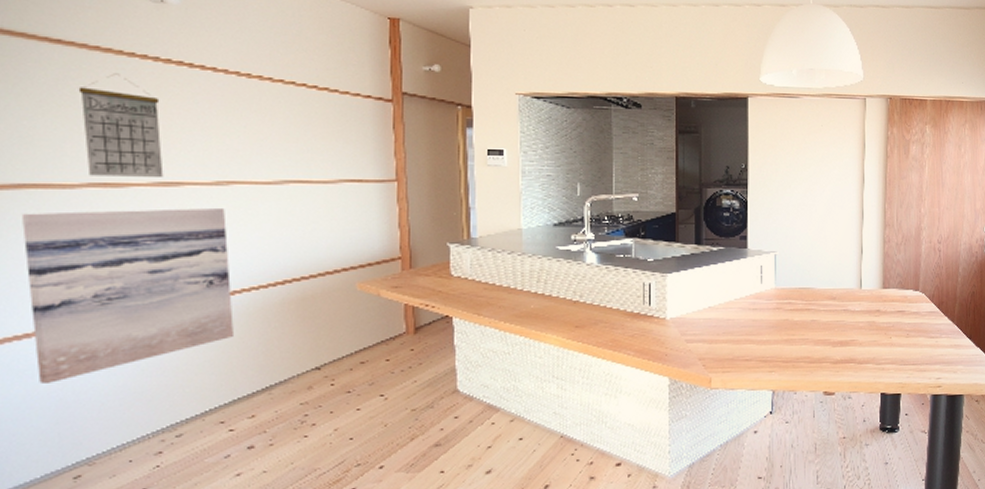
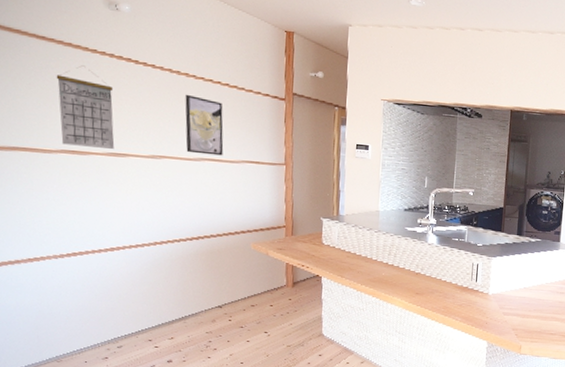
wall art: present [21,207,234,383] -> none [15,169,161,299]
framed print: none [259,101,314,176] -> present [185,94,224,156]

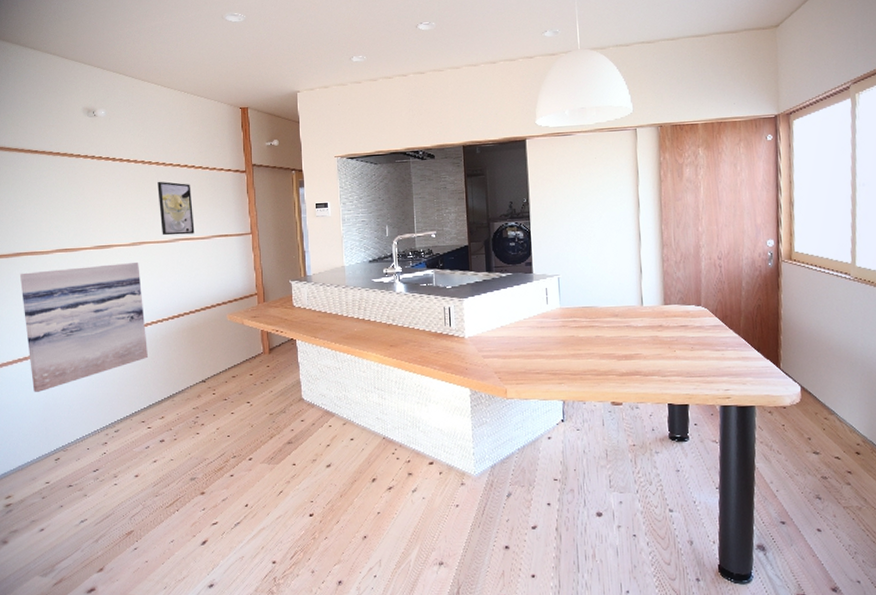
wall art: none [15,169,161,299] -> present [19,261,148,392]
calendar: present [56,65,115,149] -> none [48,170,100,244]

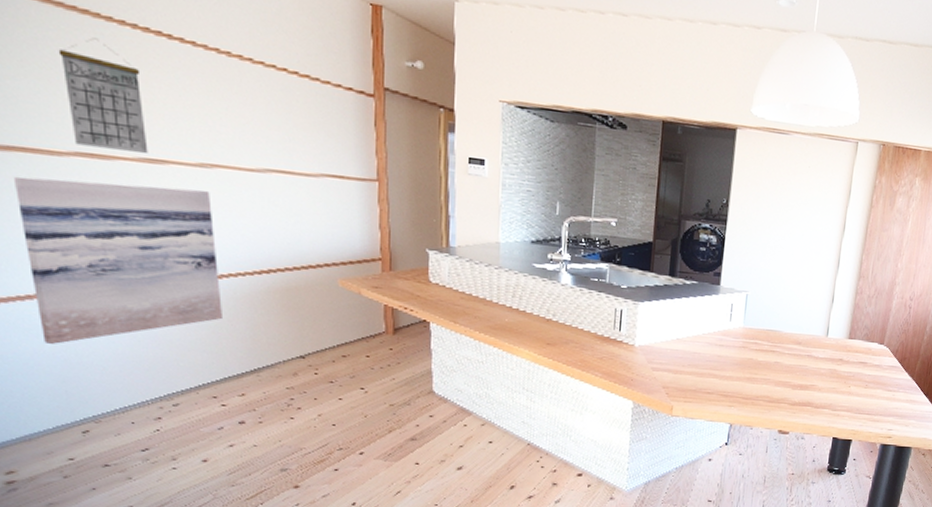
calendar: none [48,170,100,244] -> present [58,37,148,153]
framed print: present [157,181,195,236] -> none [240,83,296,167]

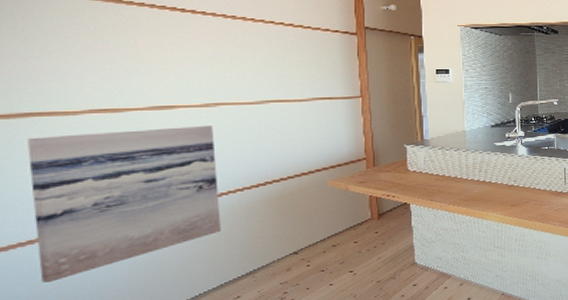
calendar: present [58,37,148,153] -> none [81,18,158,104]

